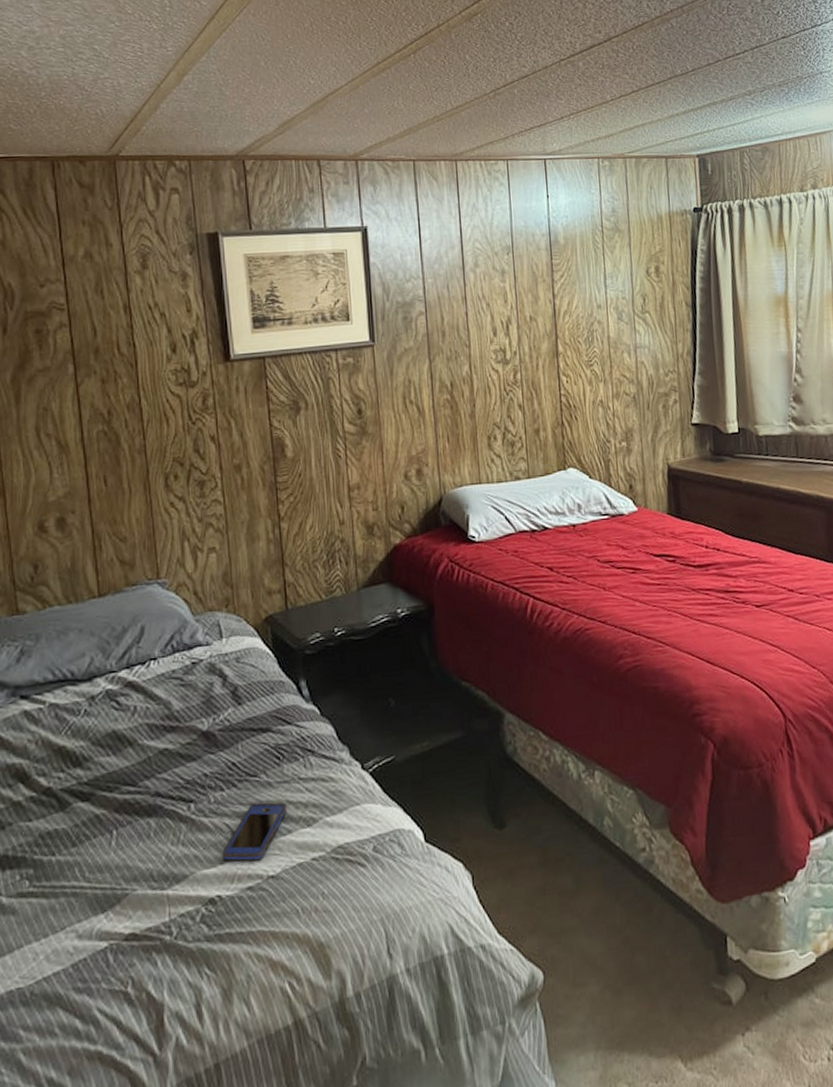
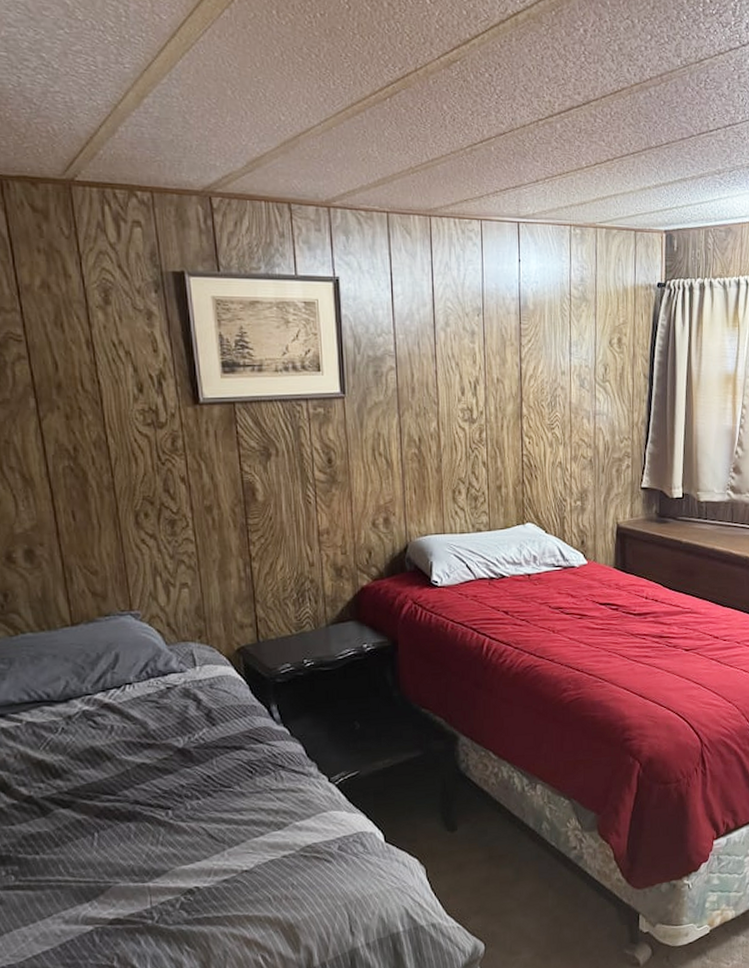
mobile phone: present [222,802,287,862] -> none [199,809,259,859]

